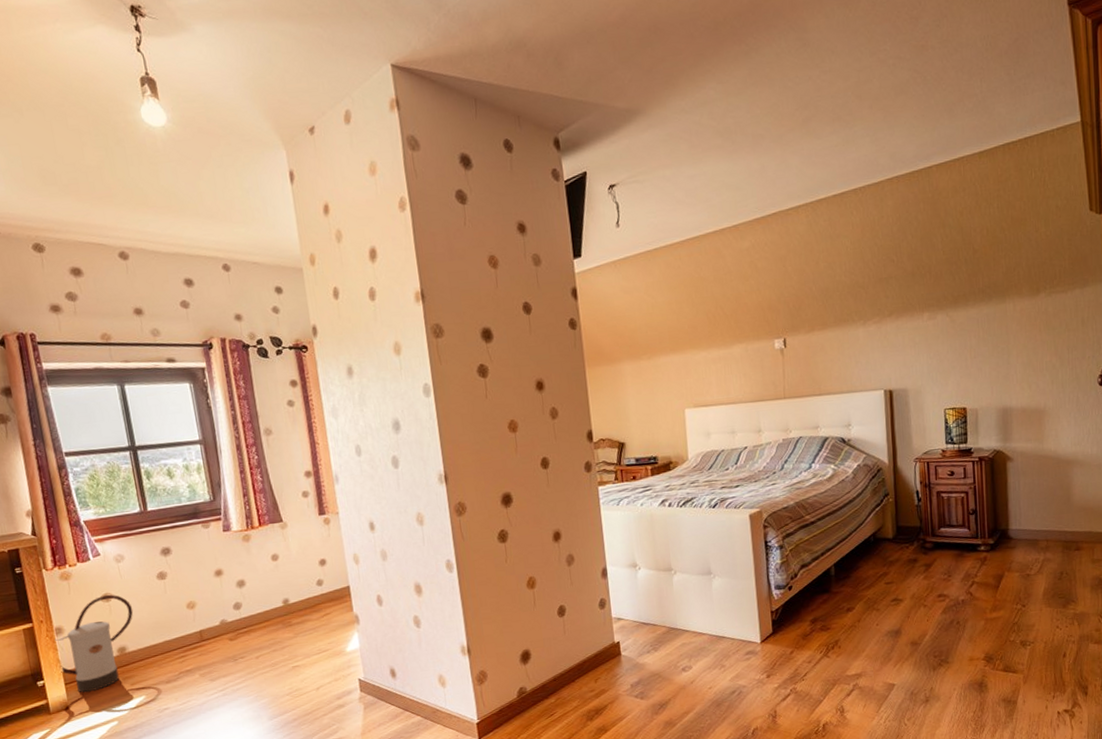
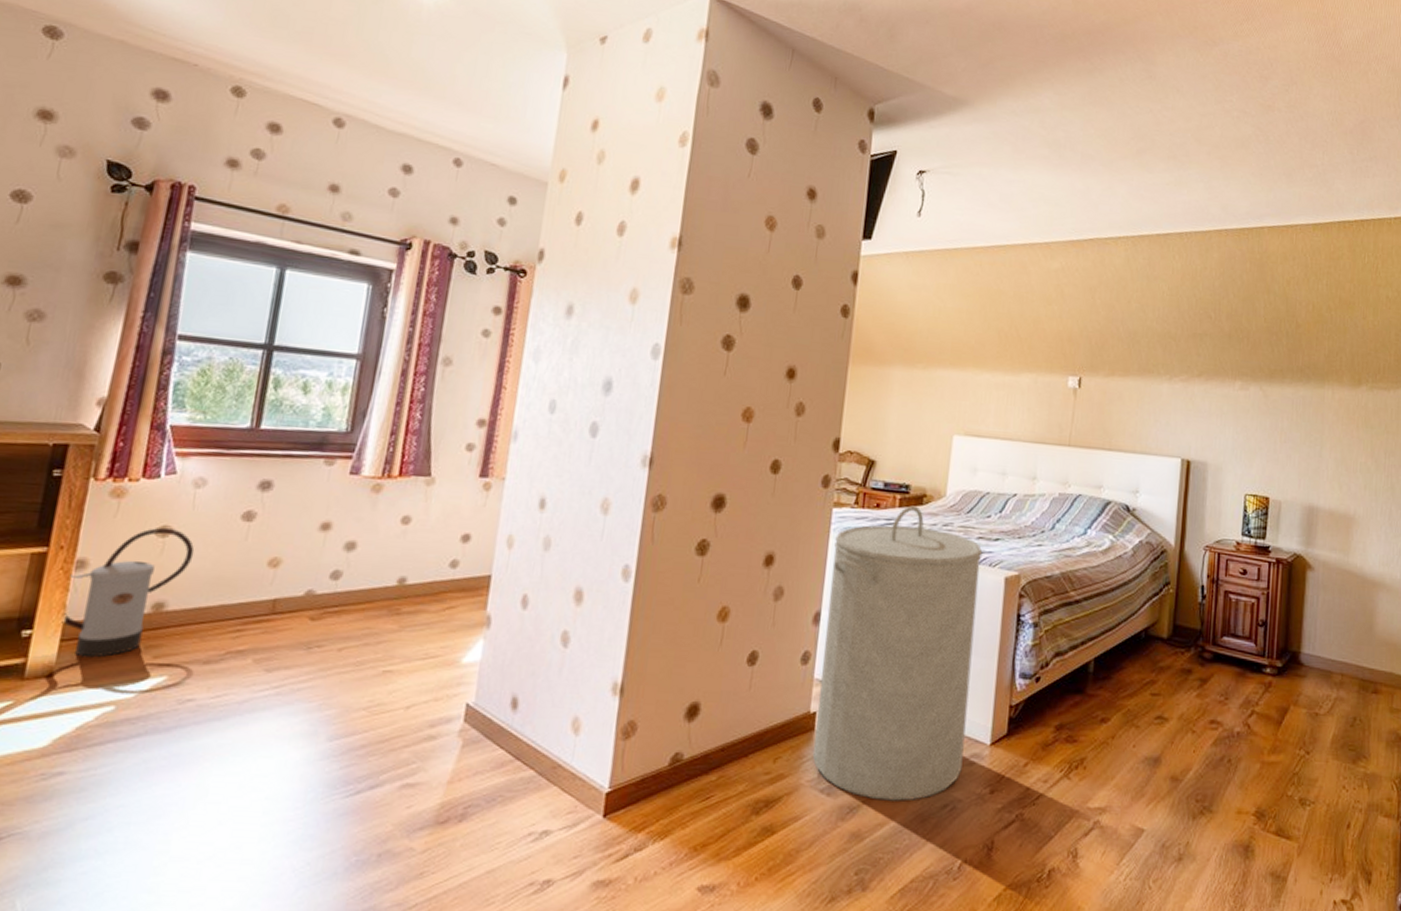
laundry hamper: none [605,472,742,696] -> present [813,505,983,801]

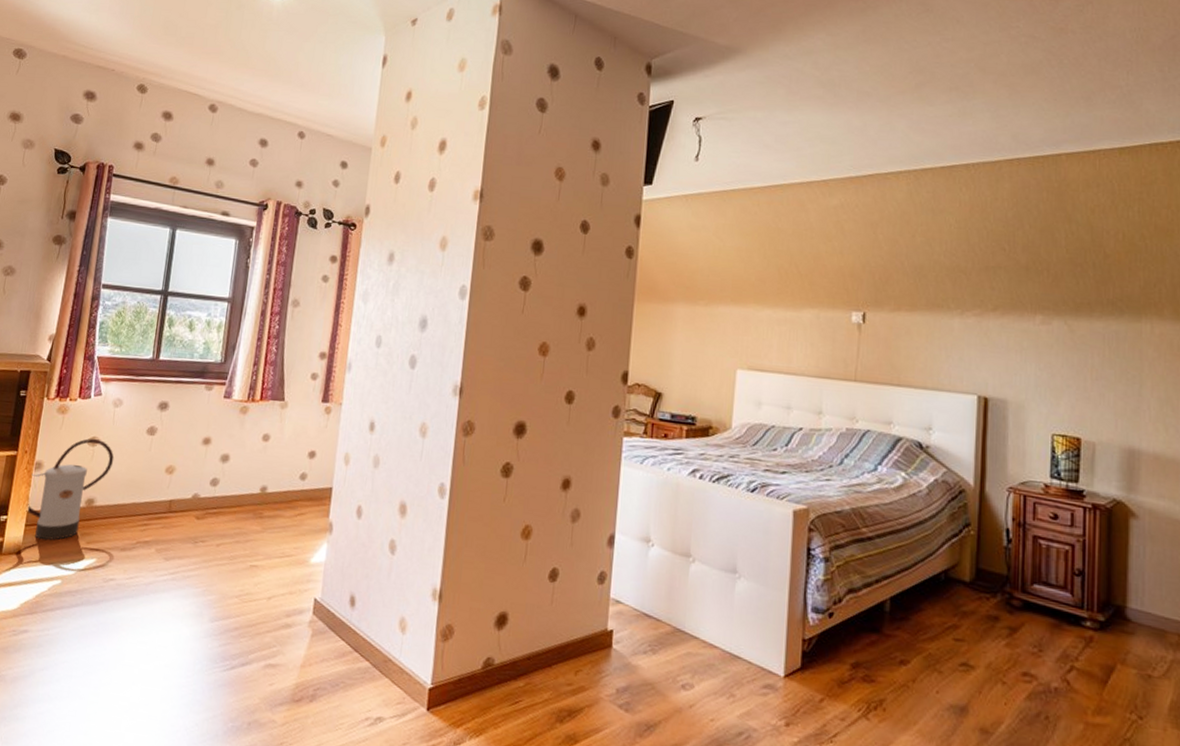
laundry hamper: present [813,505,983,801] -> none [611,437,770,725]

